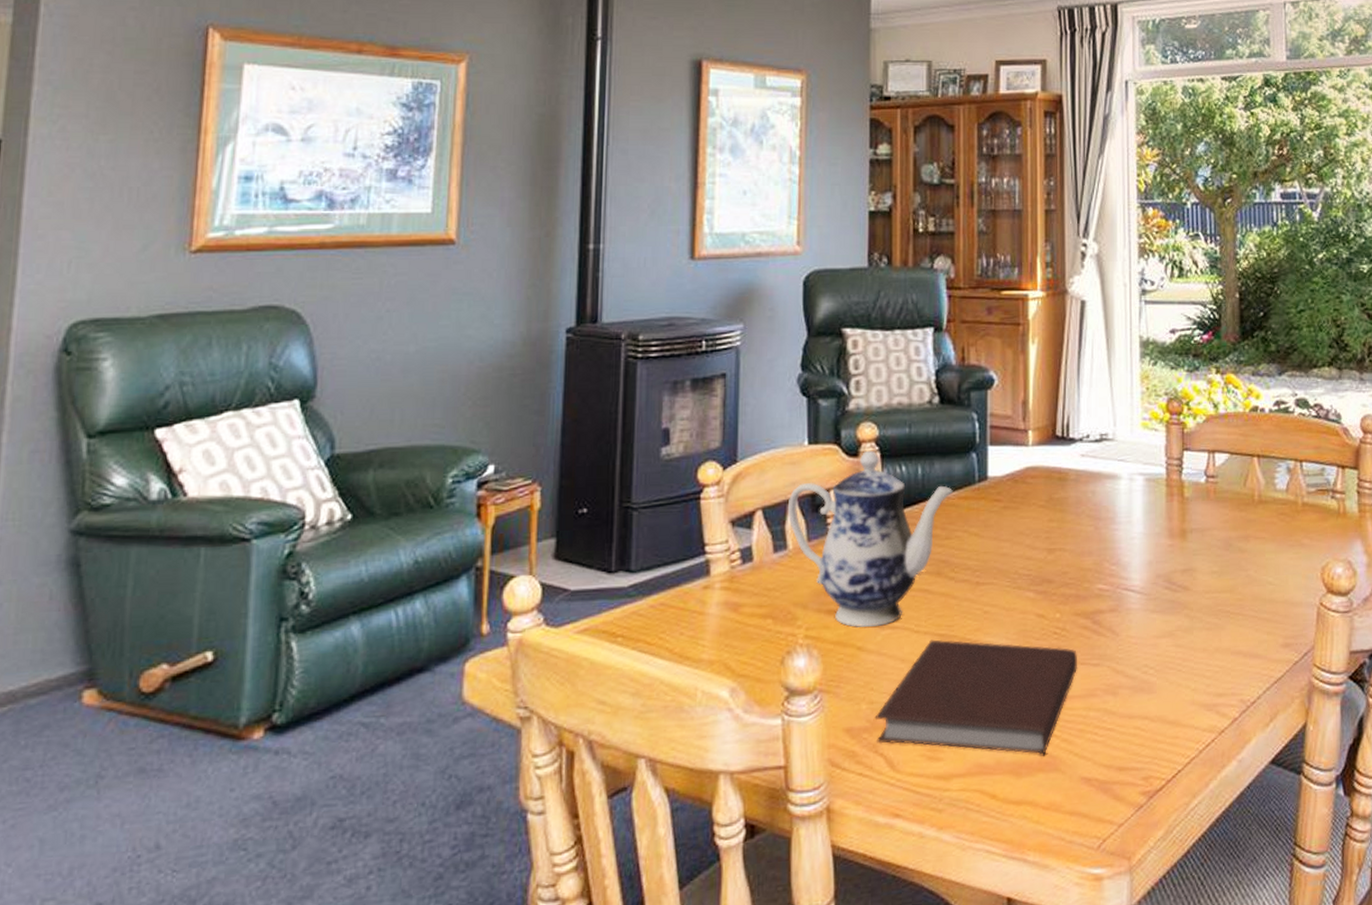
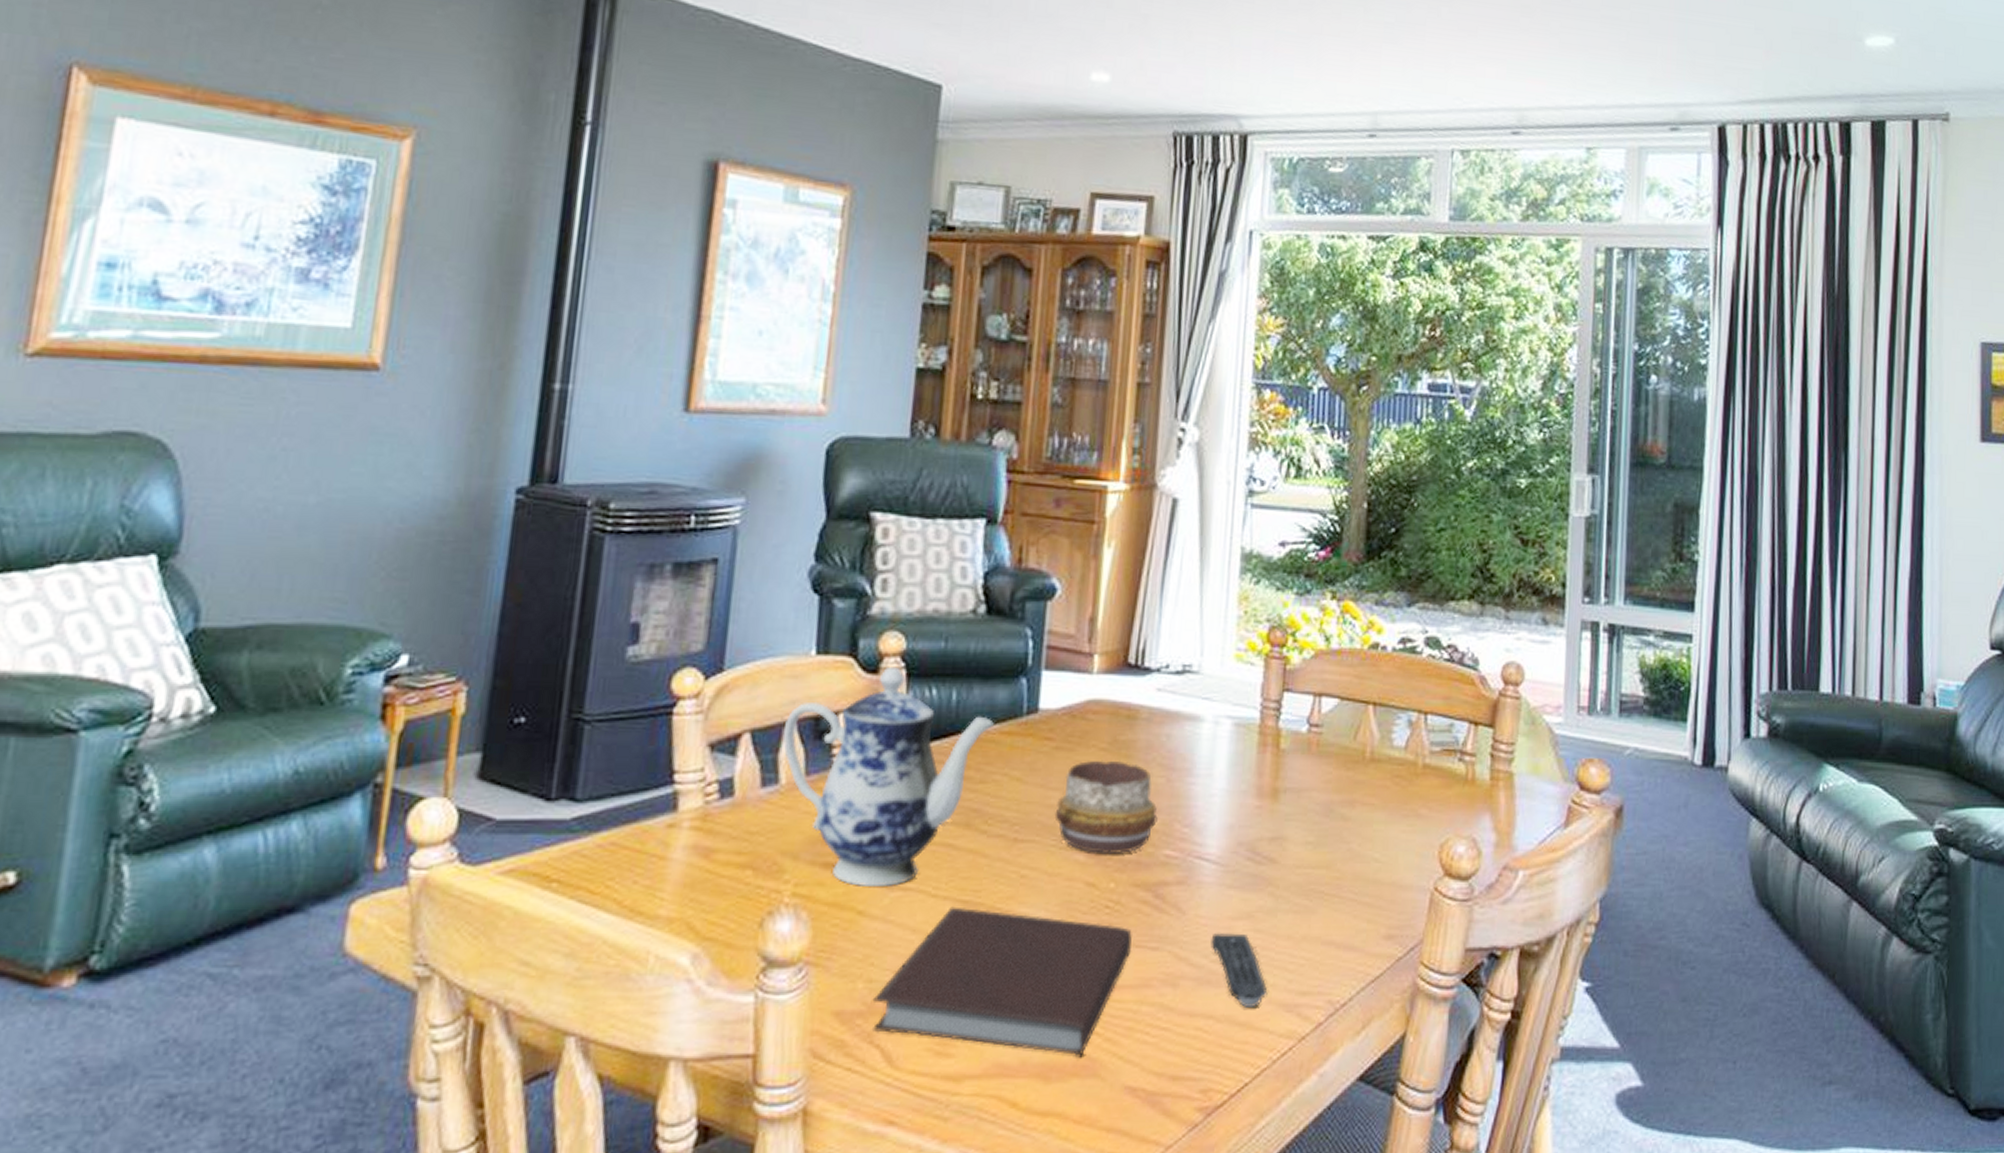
decorative bowl: none [1007,514,1090,591] -> present [1054,760,1158,855]
remote control: none [1141,648,1191,710] -> present [1210,932,1268,1009]

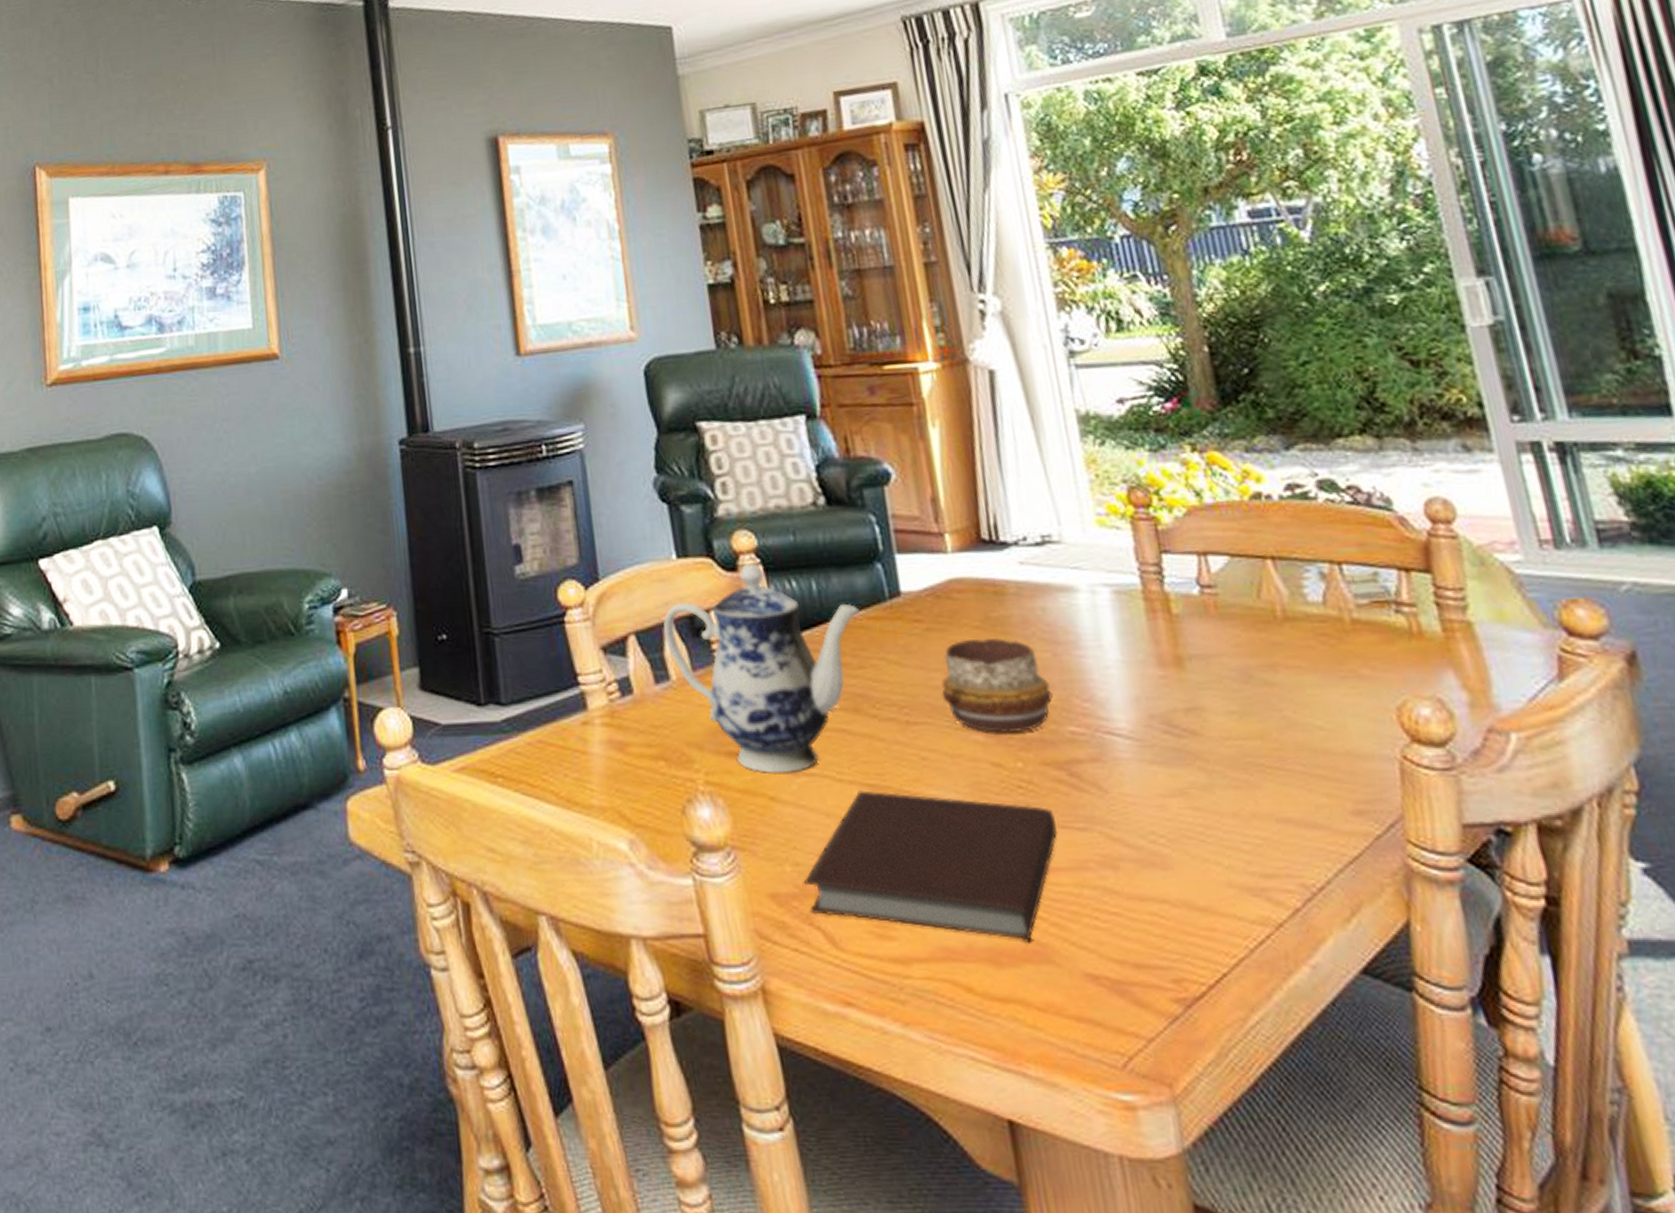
remote control: present [1210,932,1268,1009] -> none [1143,810,1226,893]

